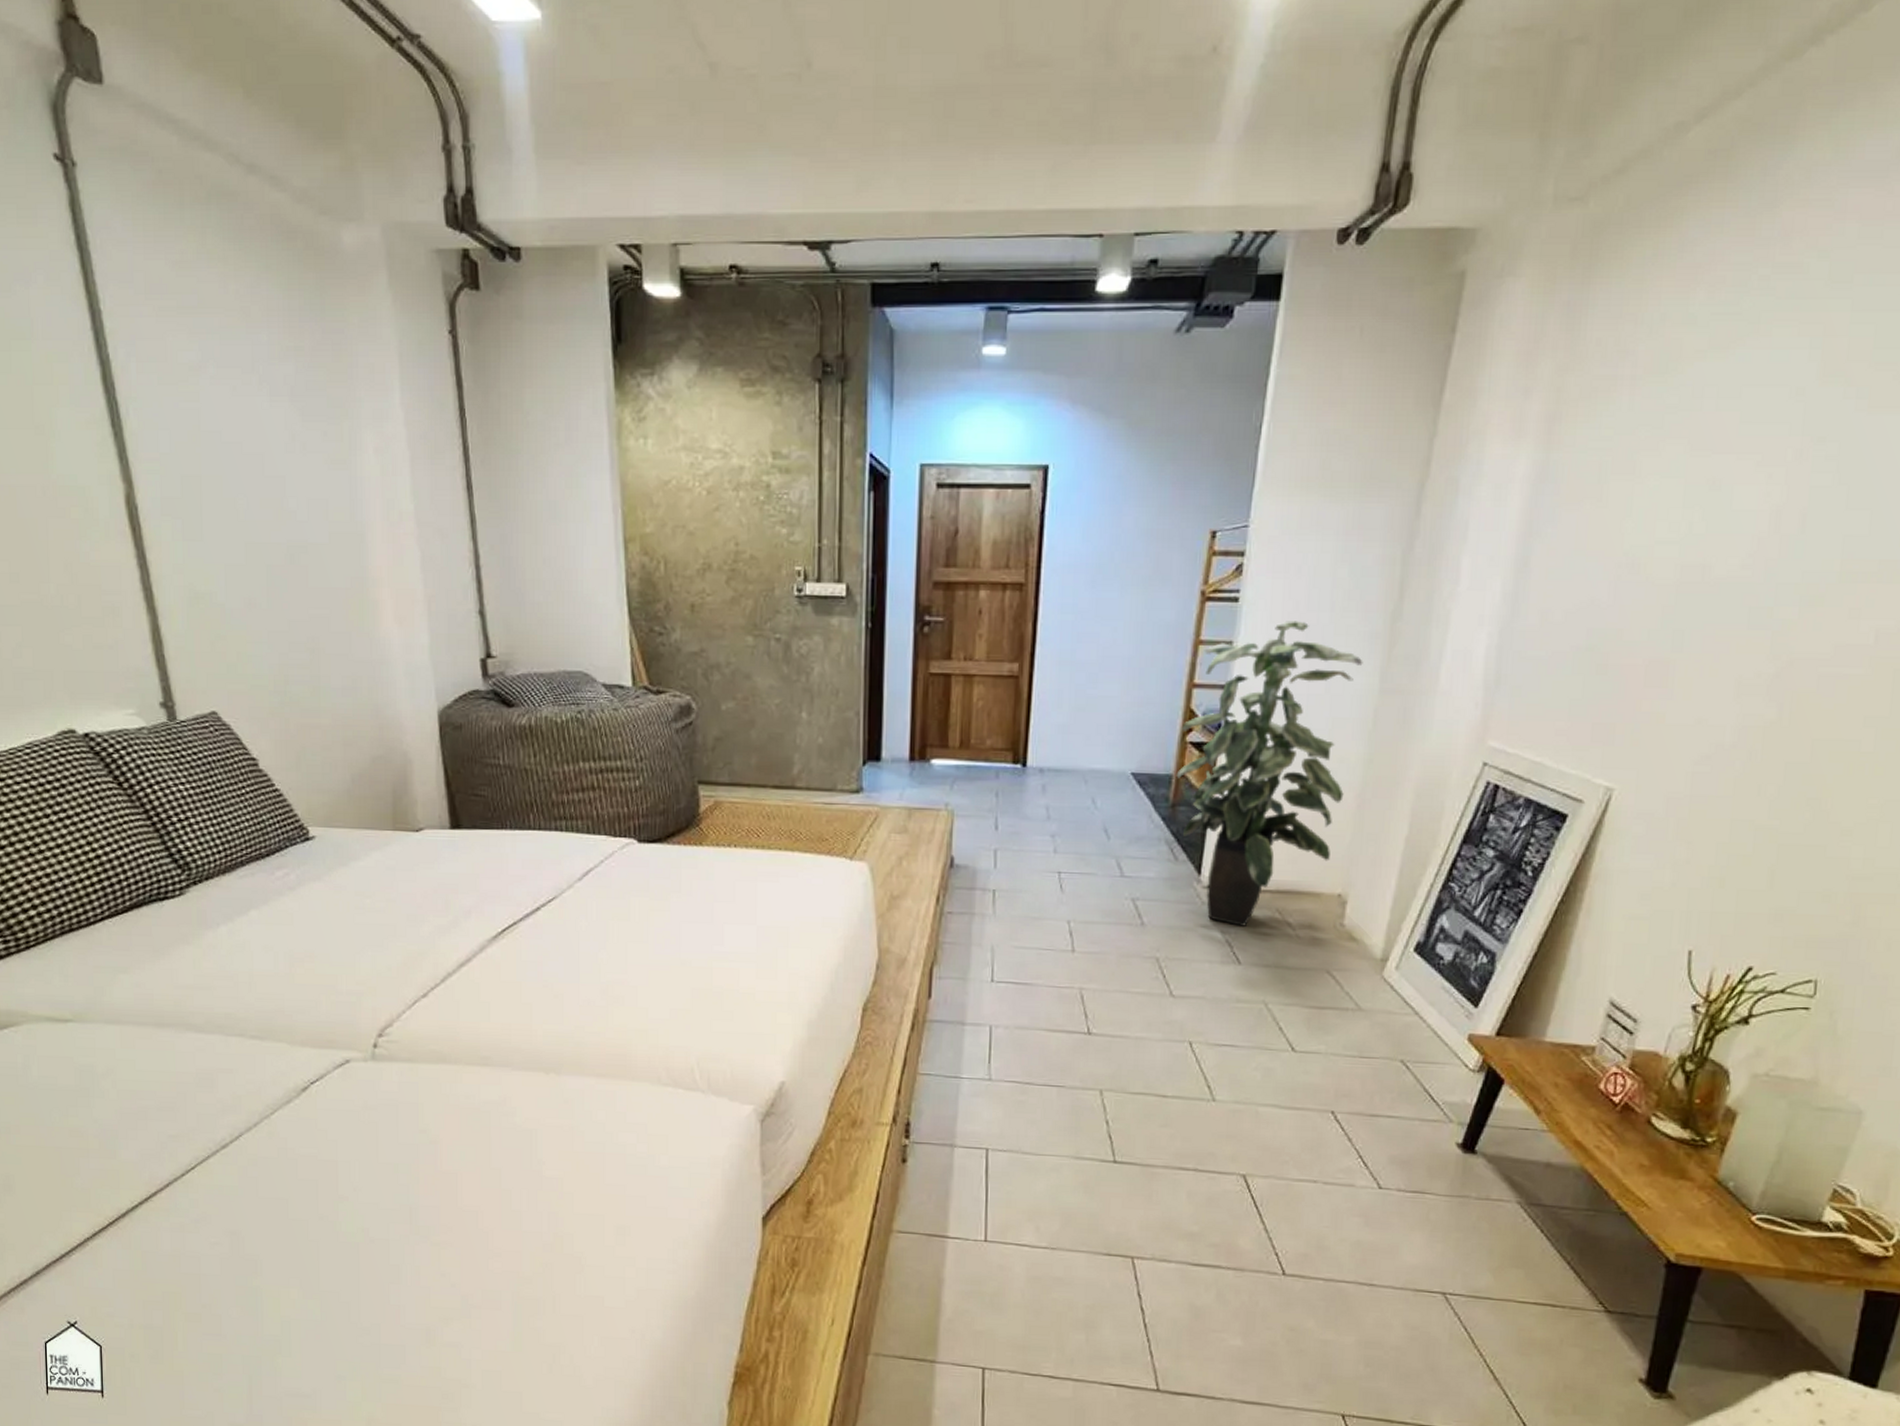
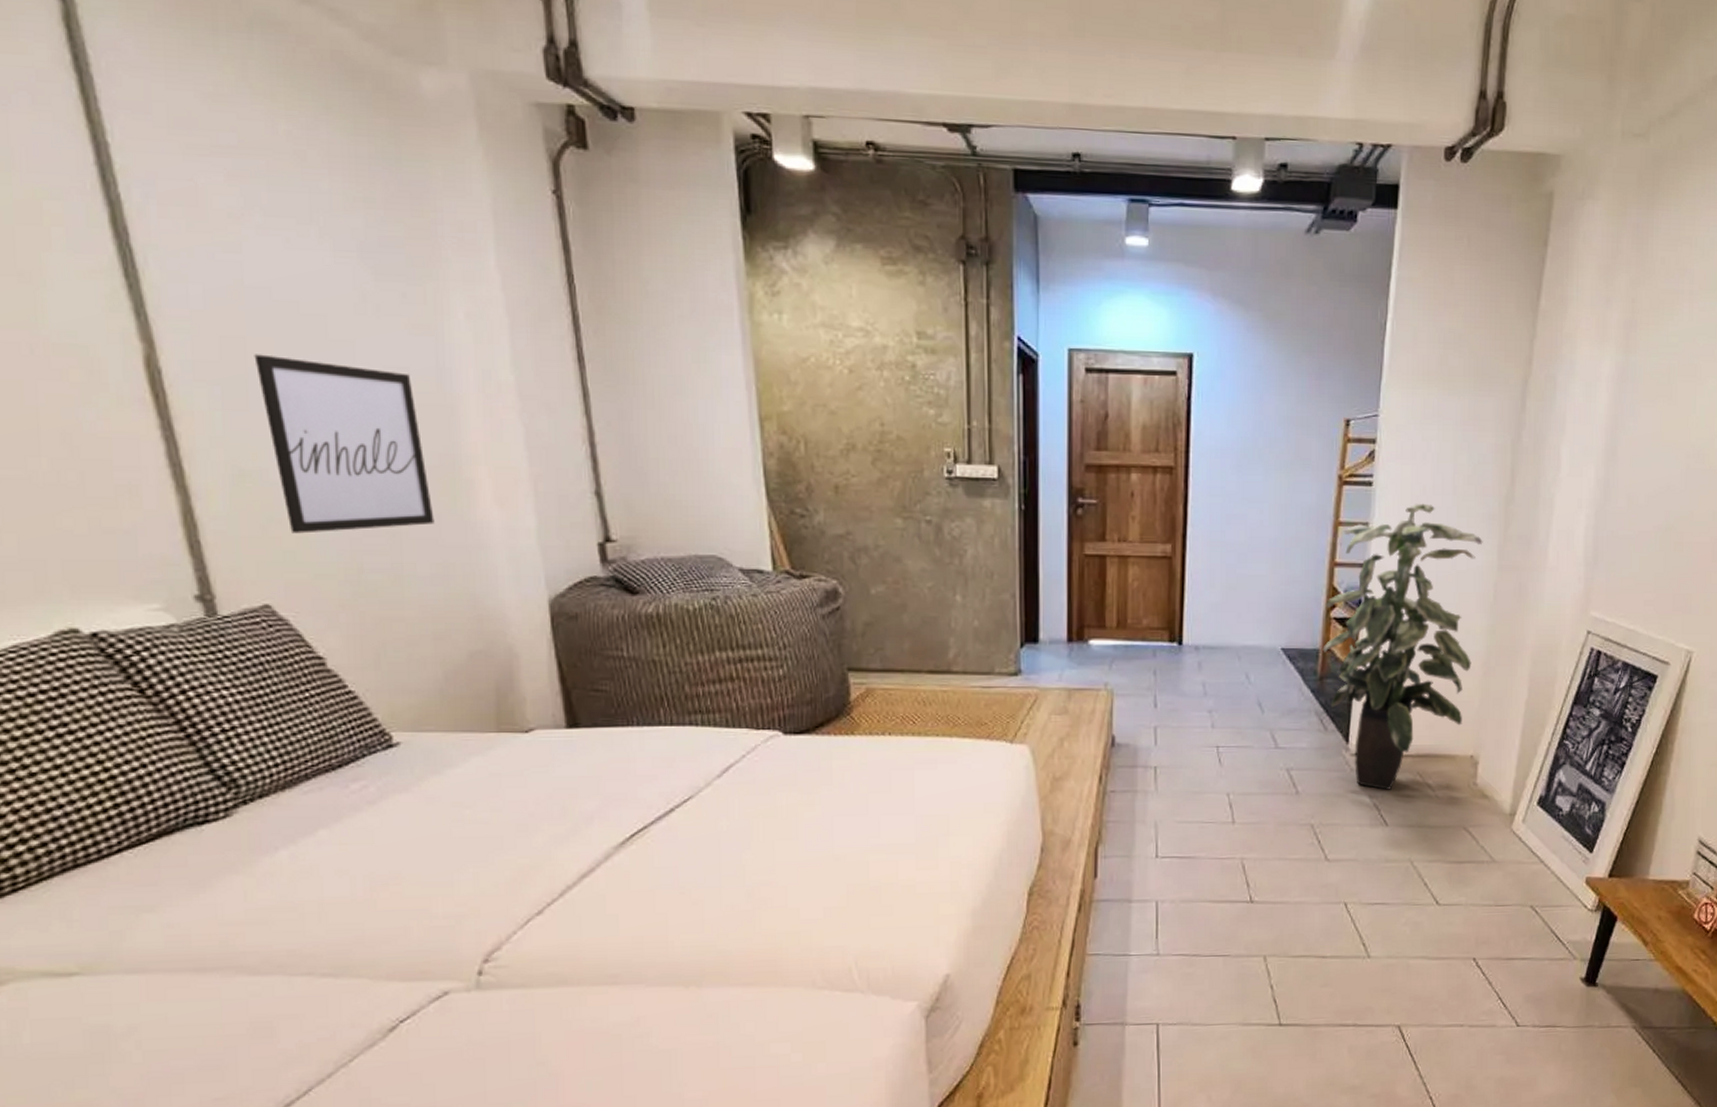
wall art: none [207,490,346,649] -> present [254,354,435,534]

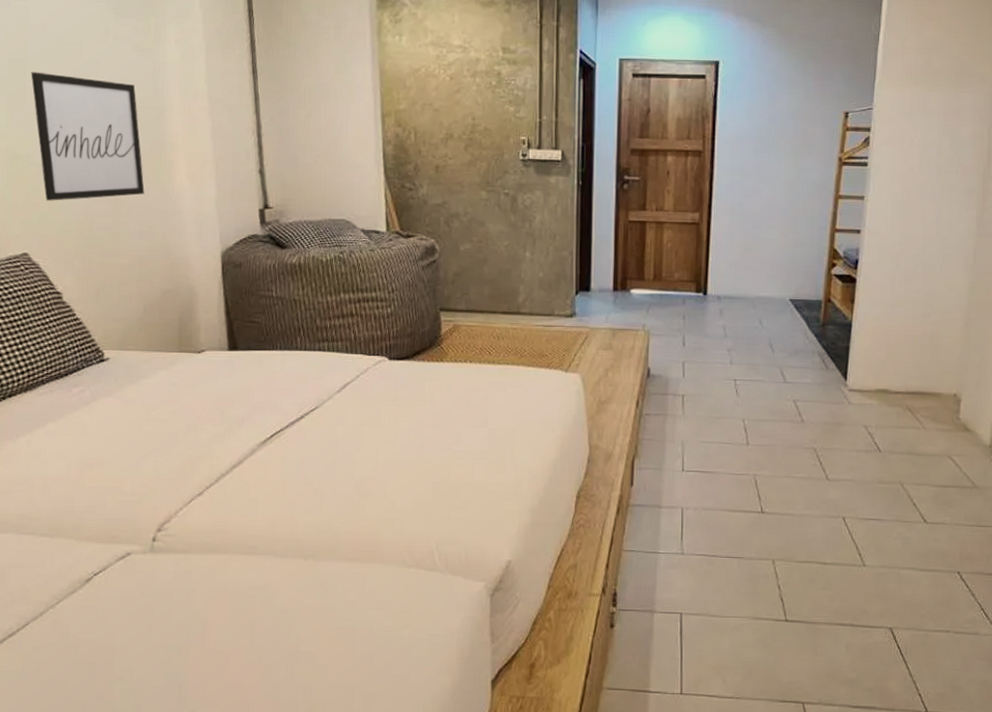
indoor plant: present [1323,503,1483,790] -> none [825,180,964,421]

